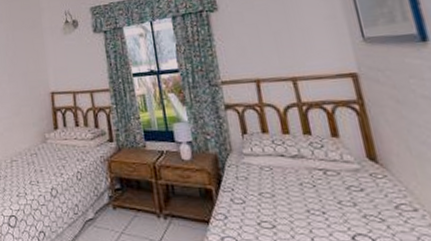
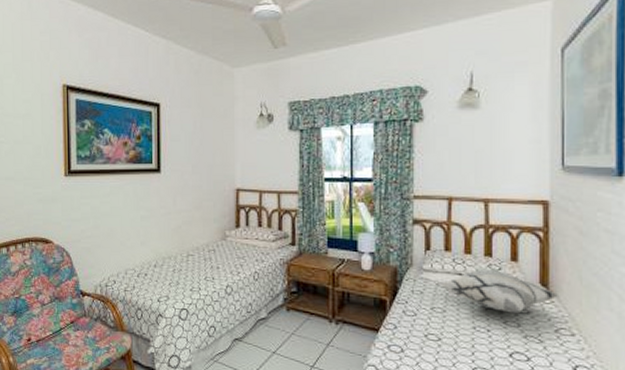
decorative pillow: none [264,148,392,192] -> present [440,270,560,314]

